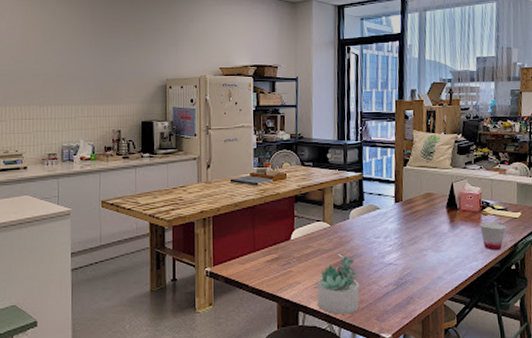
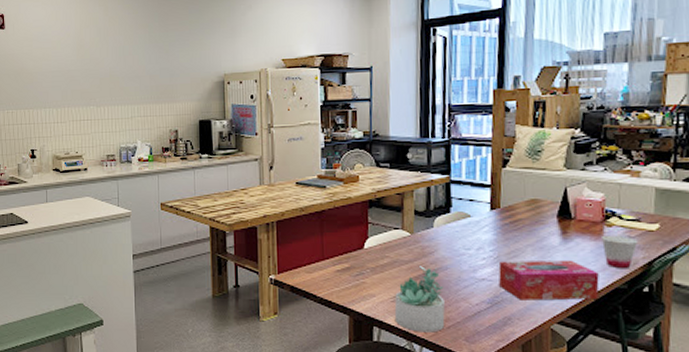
tissue box: none [402,244,479,281] -> present [498,260,599,301]

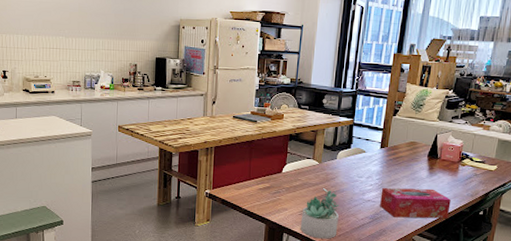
cup: present [602,235,639,269] -> none [456,172,481,198]

